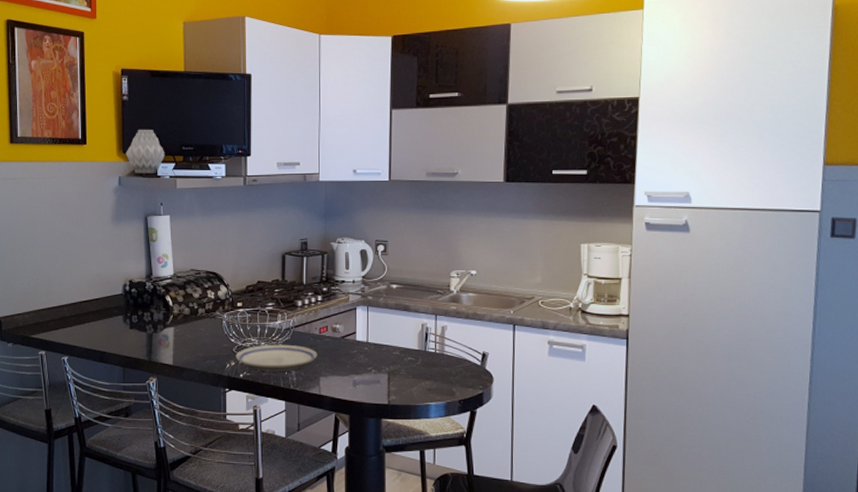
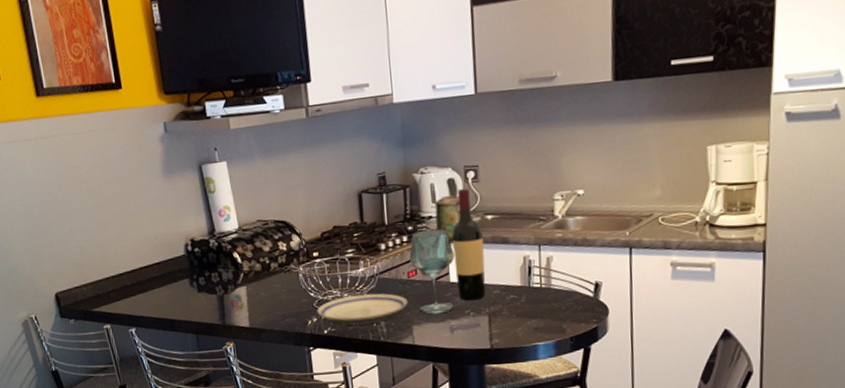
vase: present [126,129,165,175] -> none [167,63,213,117]
wine glass: none [322,292,362,368] -> present [409,229,455,315]
canister: none [348,265,370,304] -> present [434,195,461,241]
wine bottle: none [361,260,388,359] -> present [452,189,486,301]

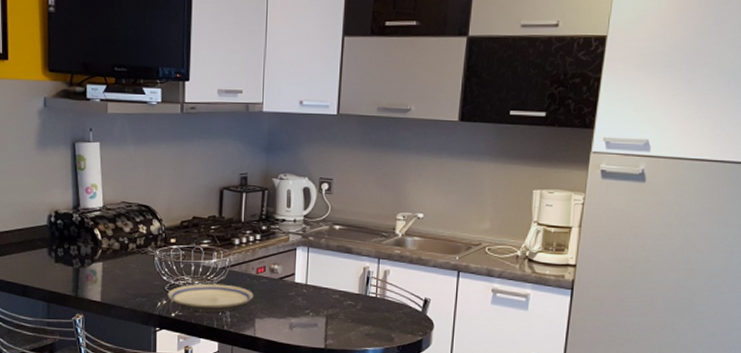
wine glass: present [409,229,455,315] -> none [260,231,302,311]
canister: present [434,195,461,241] -> none [288,203,313,244]
wine bottle: present [452,189,486,301] -> none [300,198,329,302]

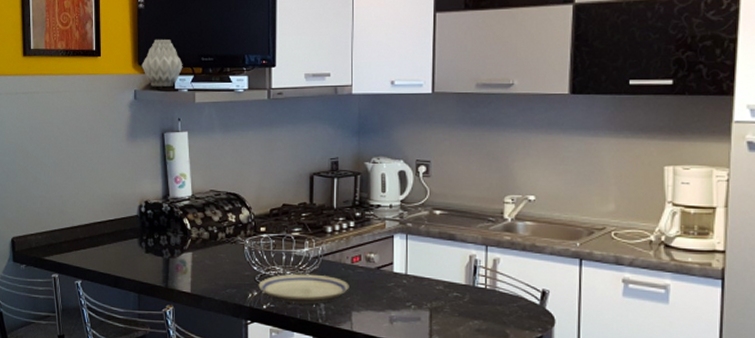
vase: none [52,45,96,97] -> present [141,39,183,88]

